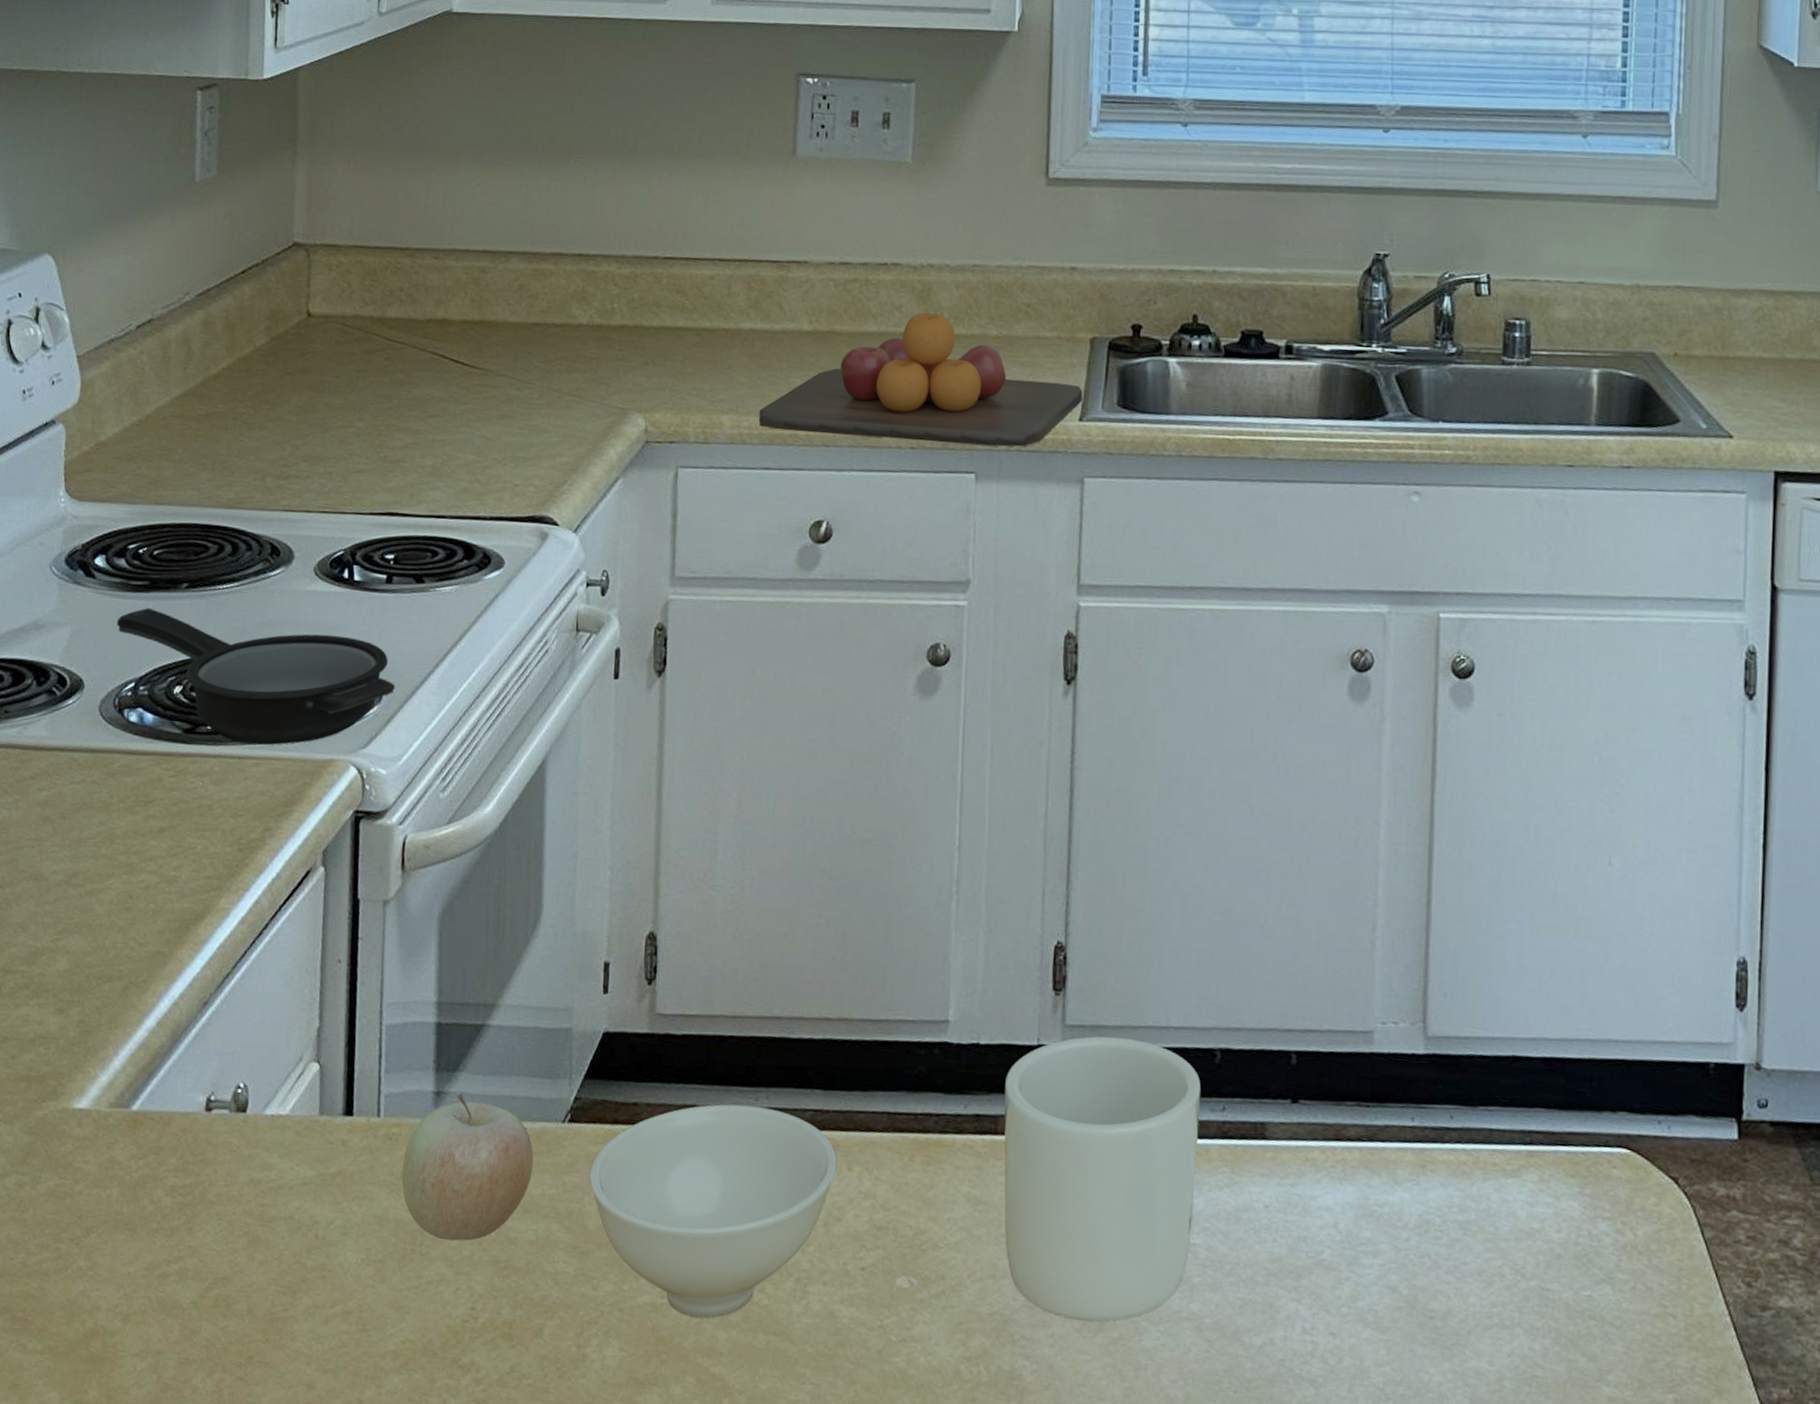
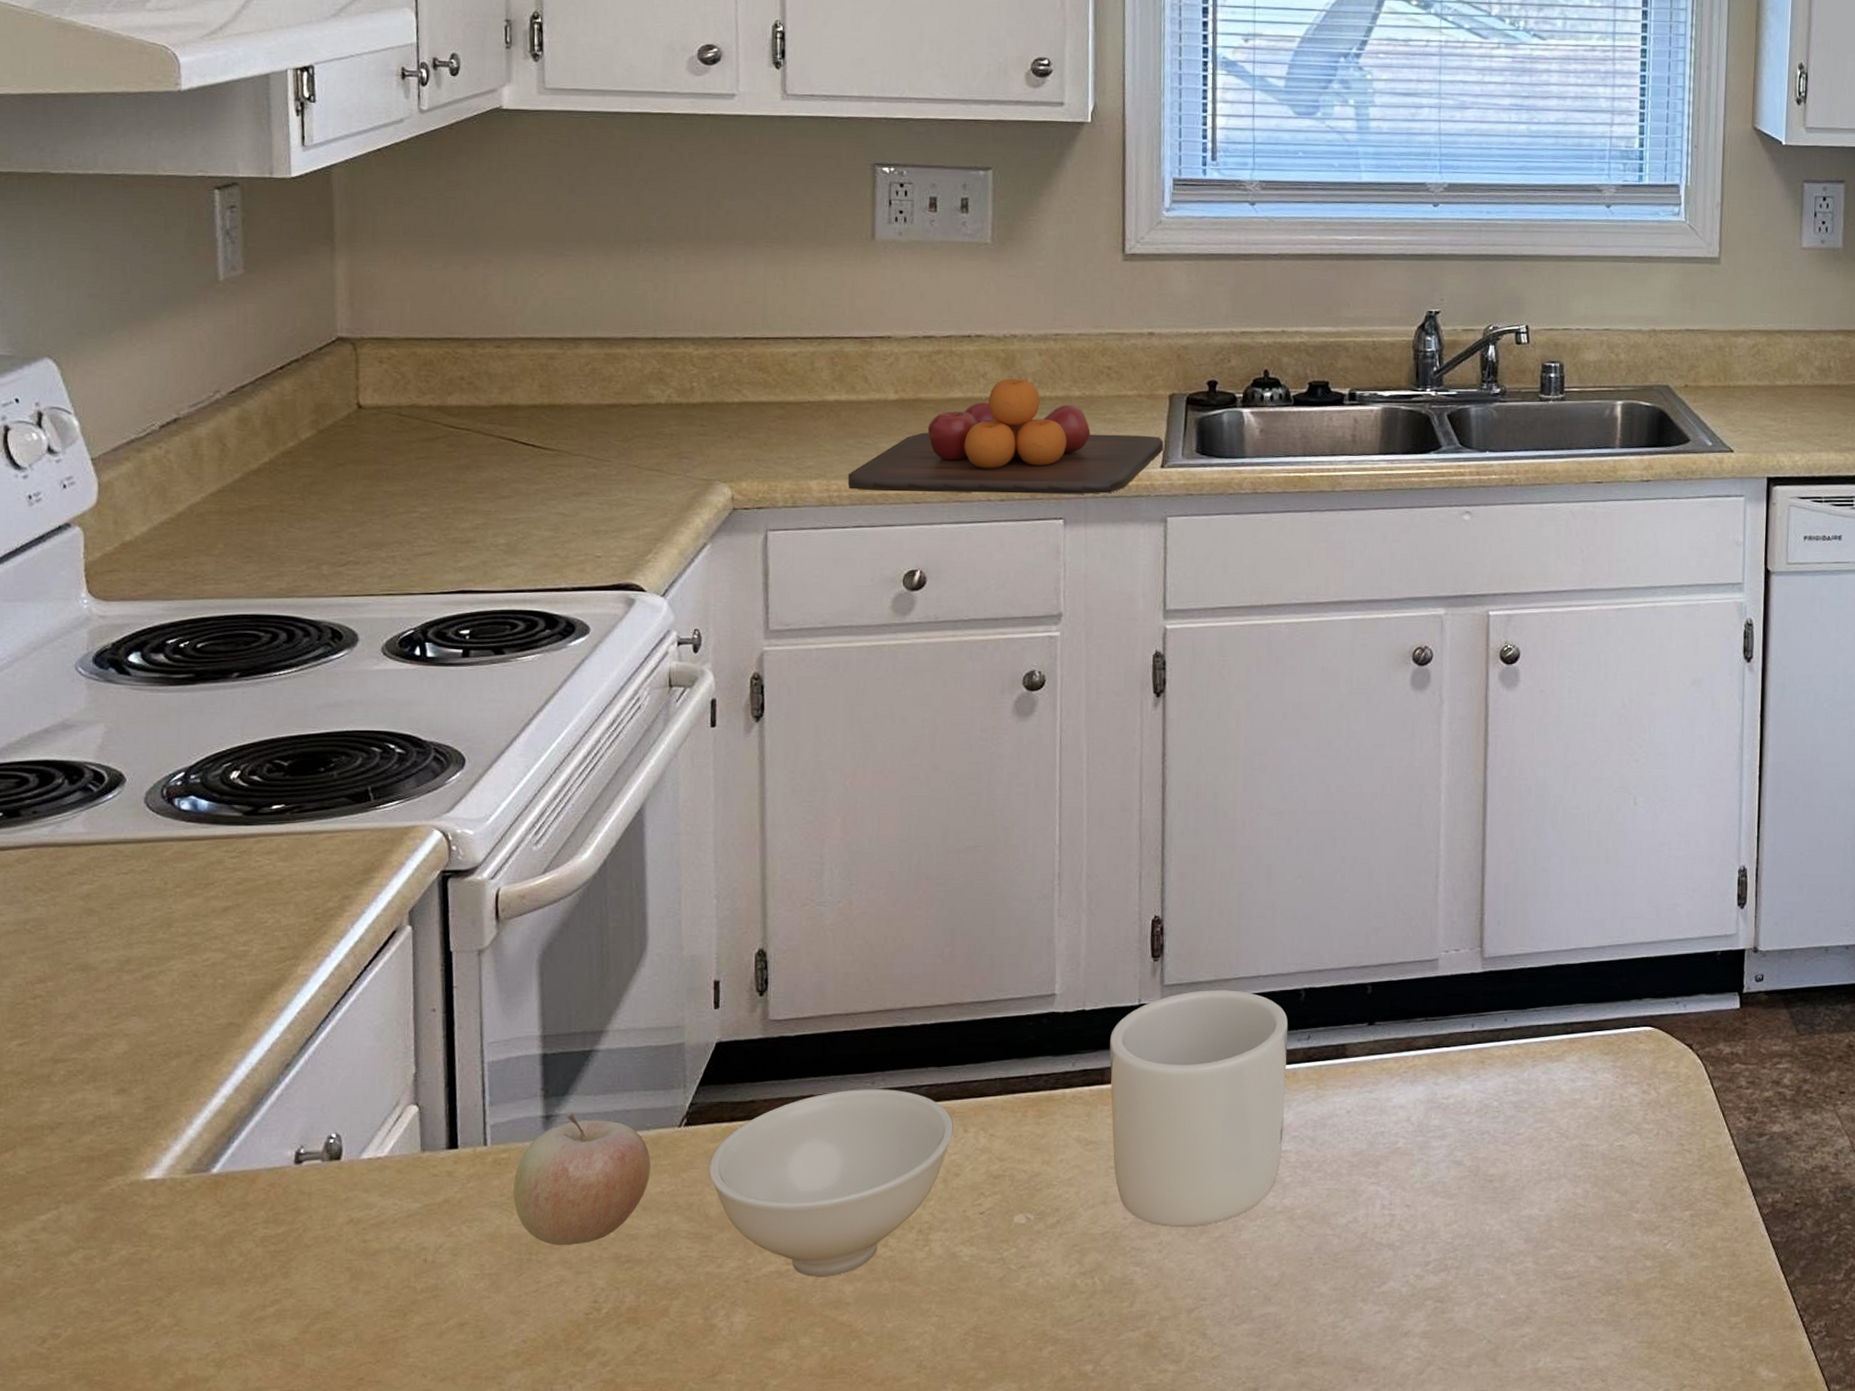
frying pan: present [116,607,395,745] -> none [159,699,478,819]

